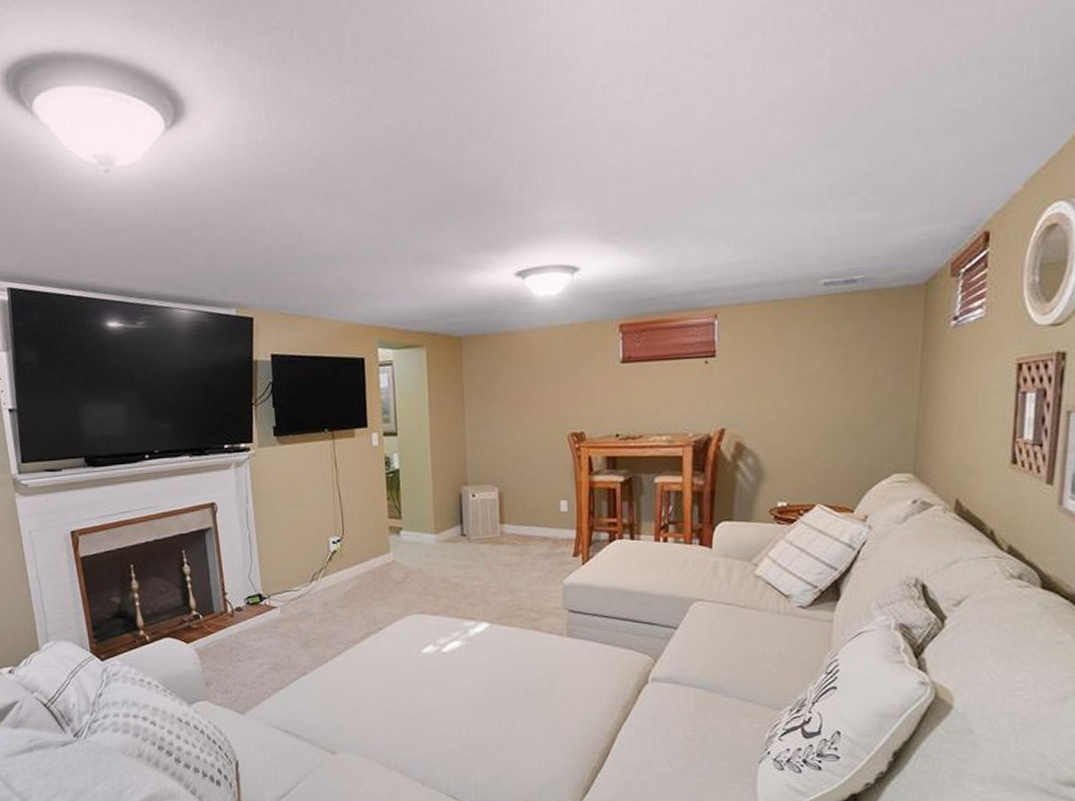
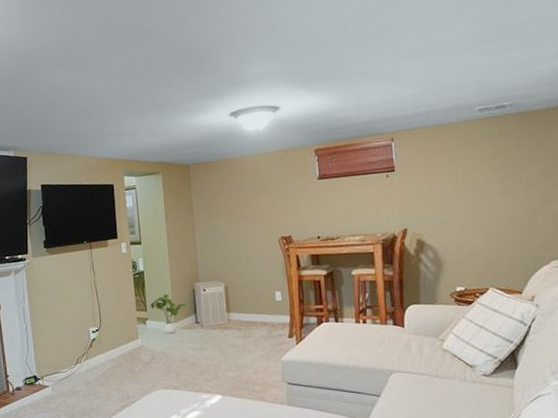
house plant: none [405,499,453,548] -> present [149,294,188,334]

